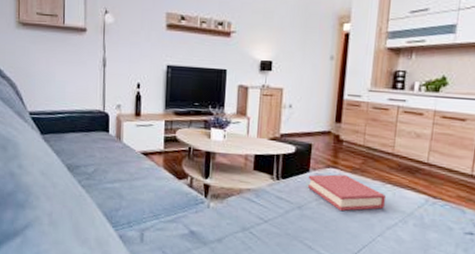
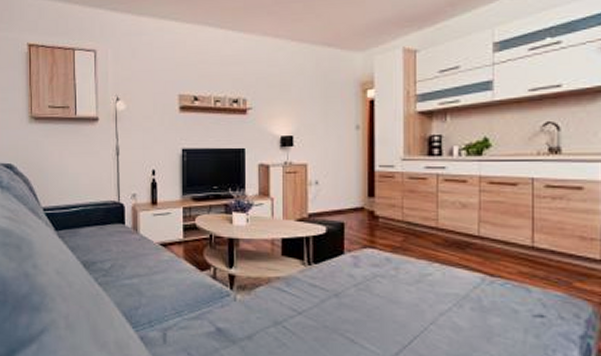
hardback book: present [307,174,387,211] -> none [343,255,435,296]

